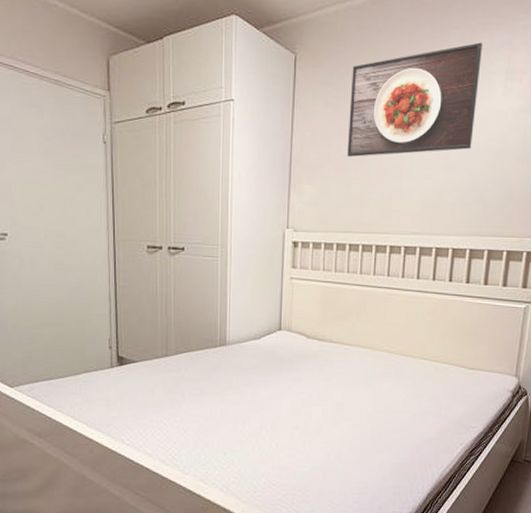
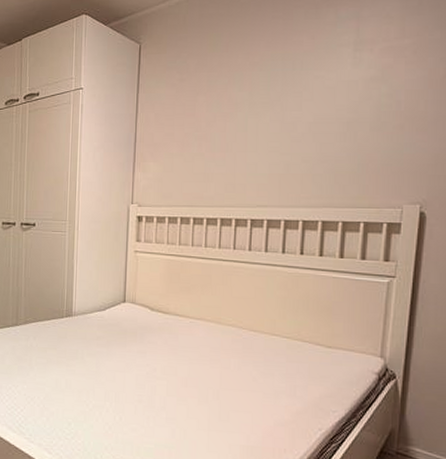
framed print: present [346,42,483,158] -> none [190,18,329,135]

